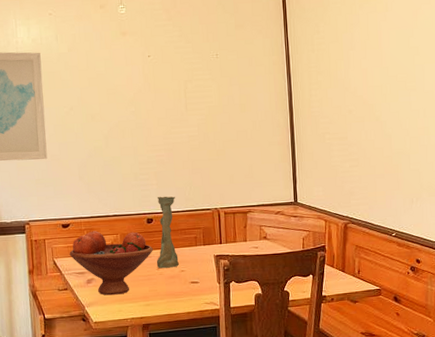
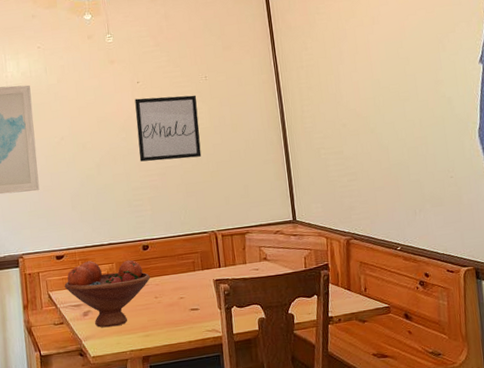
wall art: none [145,72,209,137] -> present [134,95,202,162]
vase: present [156,196,179,269] -> none [151,221,178,297]

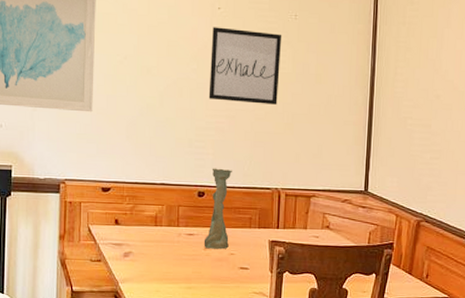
fruit bowl: present [64,260,150,328] -> none [107,199,201,273]
vase: none [151,221,178,297] -> present [203,168,232,250]

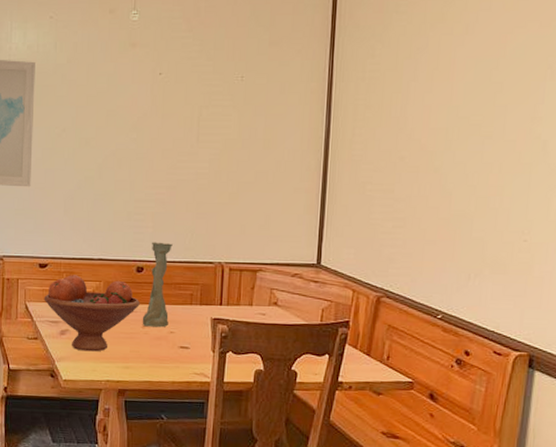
fruit bowl: none [107,199,201,273] -> present [44,275,140,352]
wall art: present [208,27,282,105] -> none [148,93,228,173]

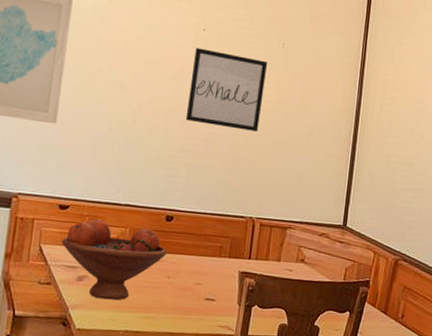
vase: present [142,242,173,328] -> none [167,192,205,279]
wall art: none [148,93,228,173] -> present [185,47,268,132]

